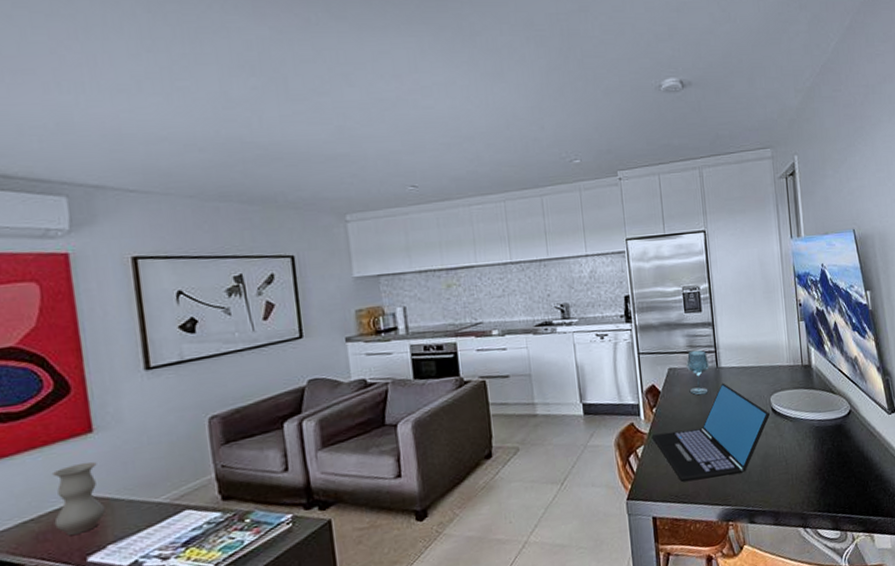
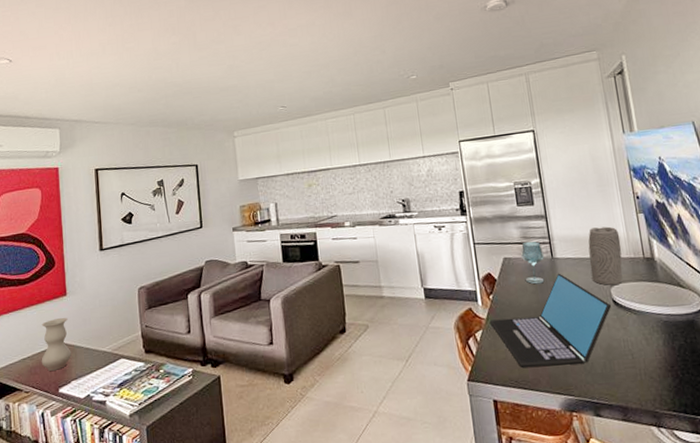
vase: none [752,334,783,394] -> present [588,226,623,286]

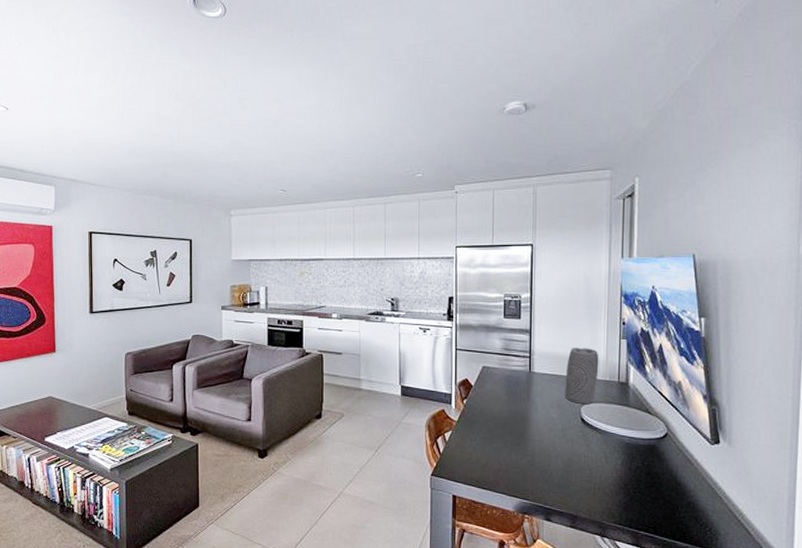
vase: present [41,317,71,371] -> none [29,372,58,421]
laptop: present [490,273,612,367] -> none [461,387,579,472]
wine glass: present [520,241,545,285] -> none [499,353,523,395]

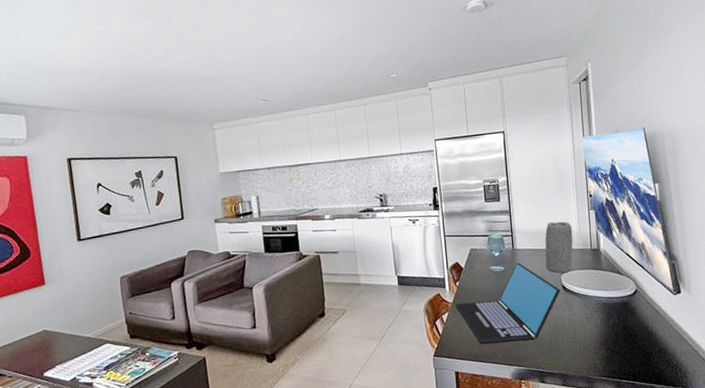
laptop: none [461,387,579,472] -> present [456,262,561,344]
wine glass: none [499,353,523,395] -> present [485,234,507,272]

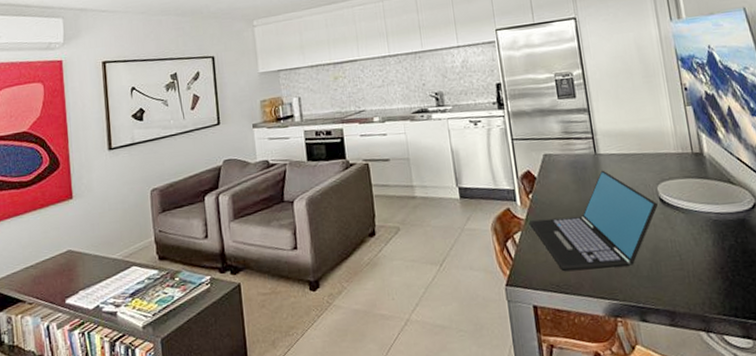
wine glass: present [485,234,507,272] -> none [561,136,588,182]
vase: present [545,221,573,273] -> none [633,120,670,183]

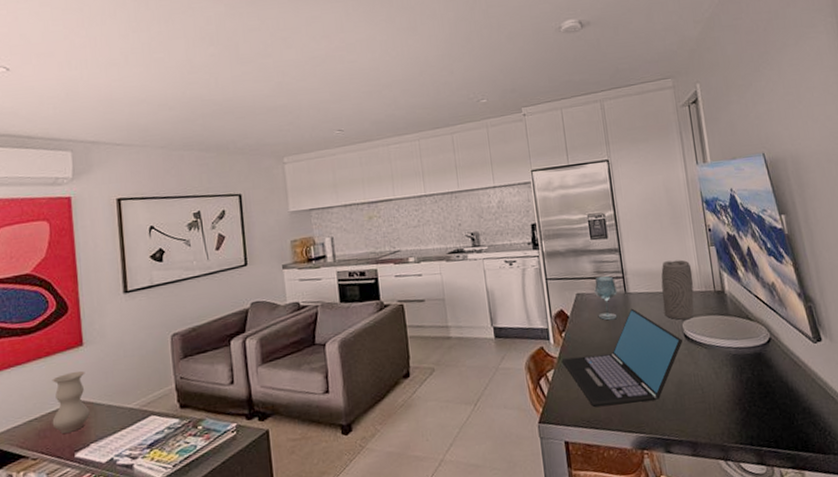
vase: none [45,222,79,280] -> present [51,371,90,434]
wine glass: none [561,136,588,182] -> present [593,275,618,321]
vase: none [633,120,670,183] -> present [661,259,694,320]

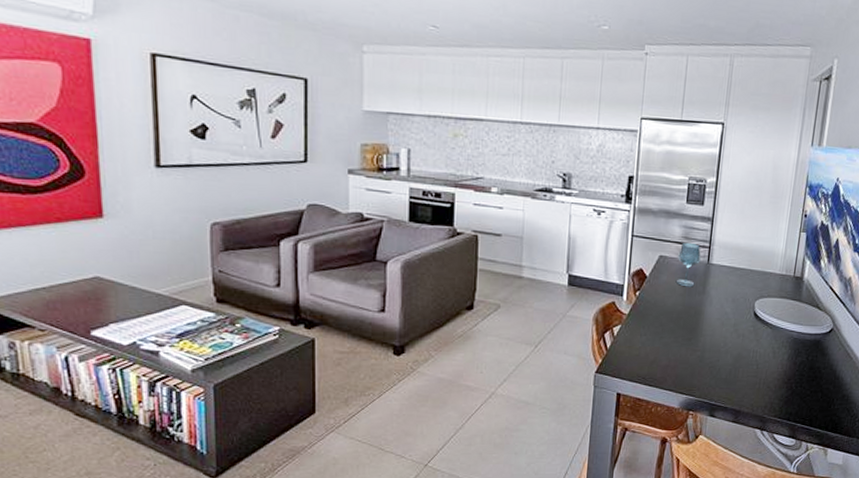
vase: present [51,371,90,434] -> none [63,244,110,309]
laptop: present [562,308,684,407] -> none [631,279,752,368]
vase: present [661,259,694,320] -> none [740,239,779,299]

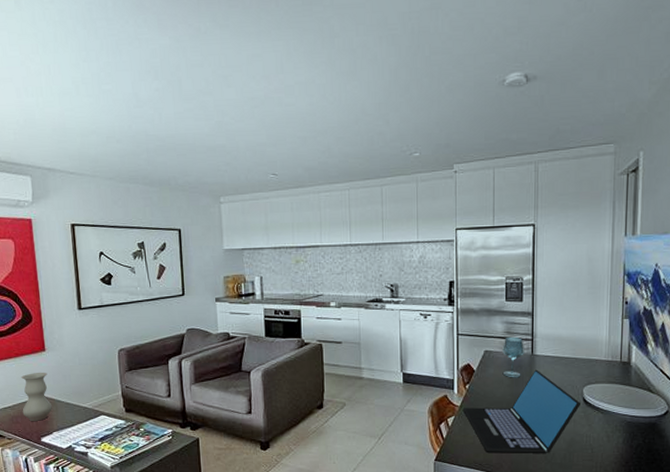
vase: none [63,244,110,309] -> present [21,372,52,421]
laptop: none [631,279,752,368] -> present [463,369,582,453]

